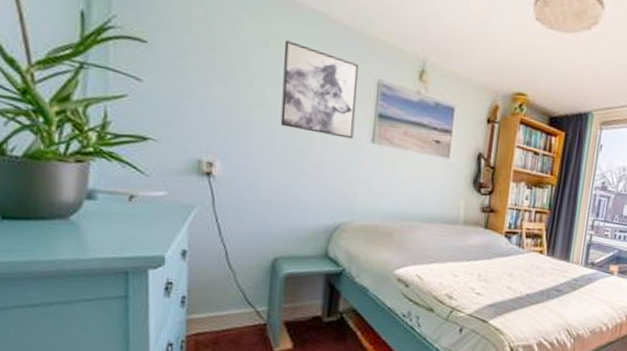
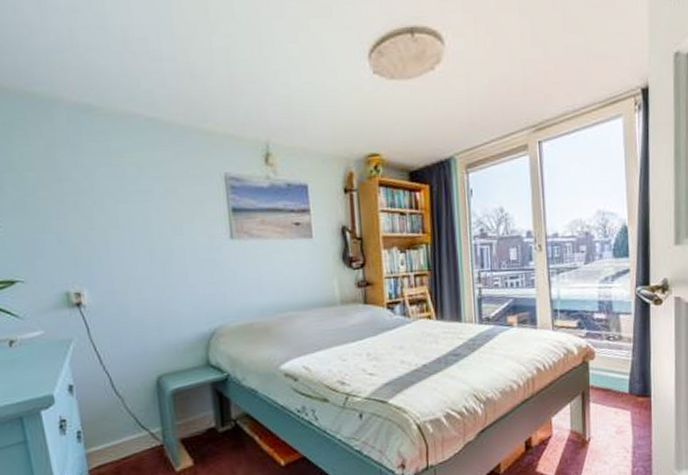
wall art: present [280,40,358,139] -> none [125,154,212,242]

